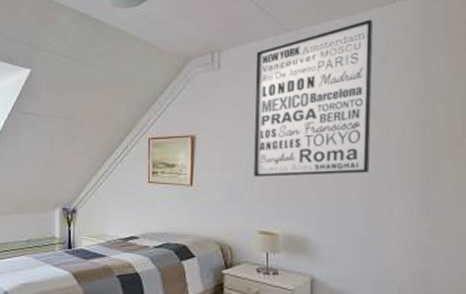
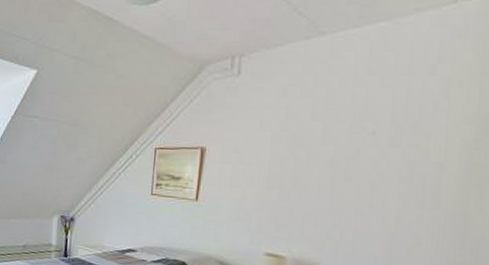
wall art: present [254,19,374,177] -> none [266,22,427,198]

